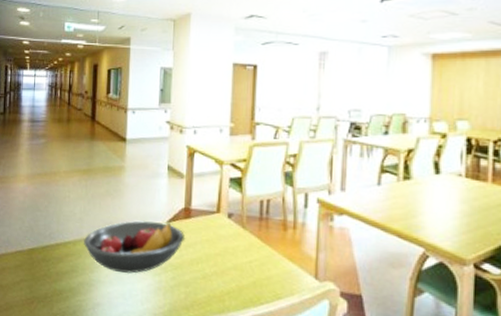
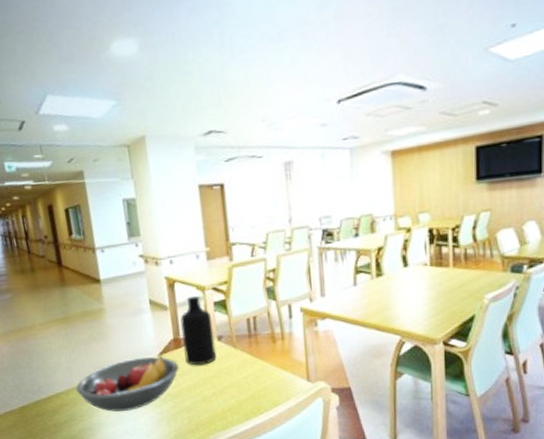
bottle: none [192,169,226,241] -> present [180,296,217,366]

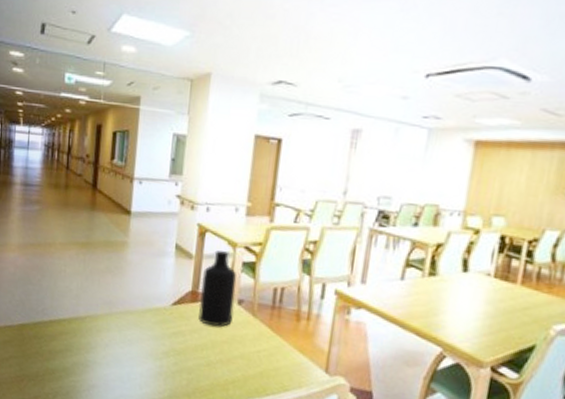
fruit bowl: present [76,355,179,412] -> none [80,301,190,356]

